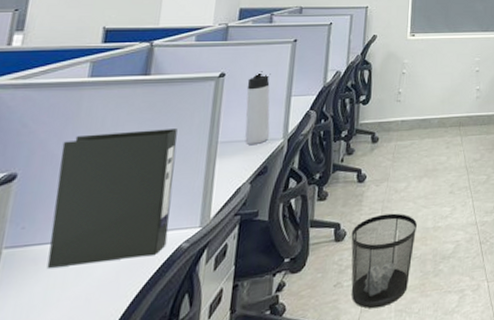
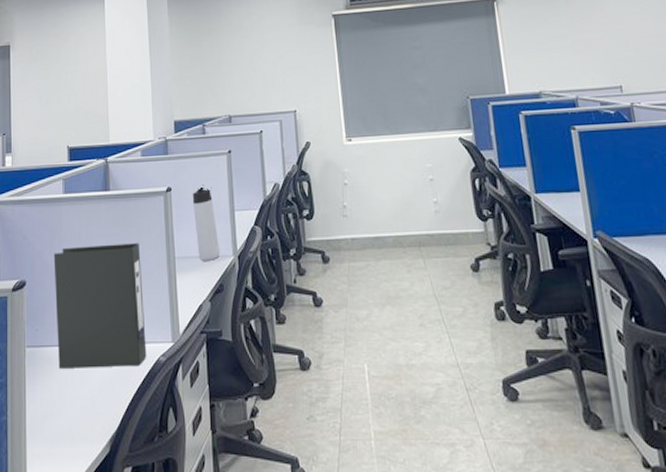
waste bin: present [351,213,417,309] -> none [316,344,388,451]

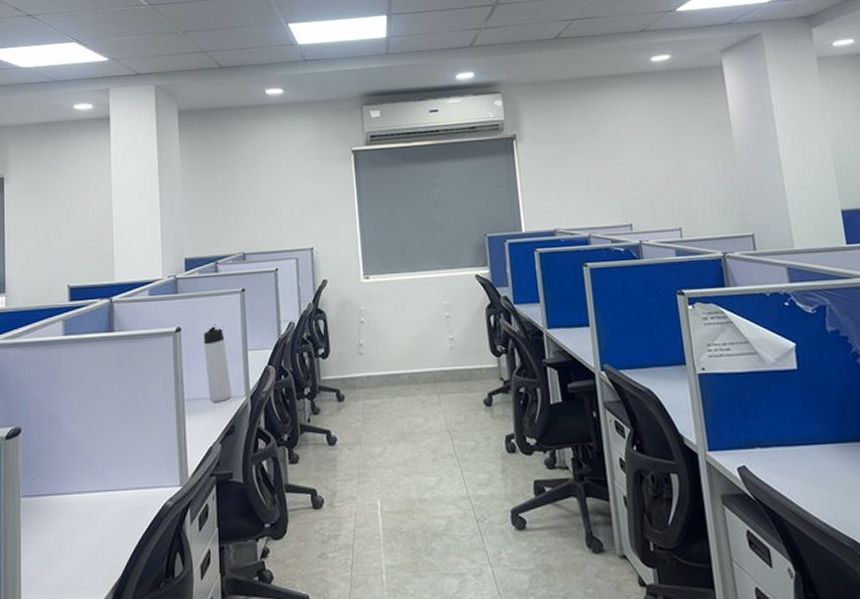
binder: present [53,243,147,368] -> none [52,386,153,518]

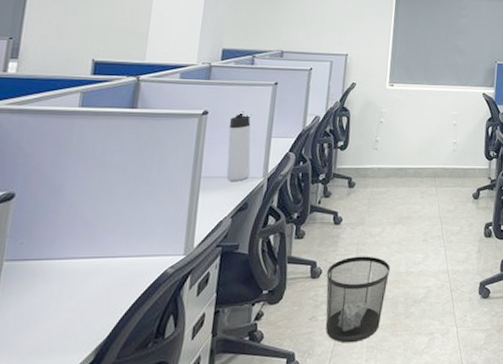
waste bin: none [329,481,400,585] -> present [325,256,390,343]

